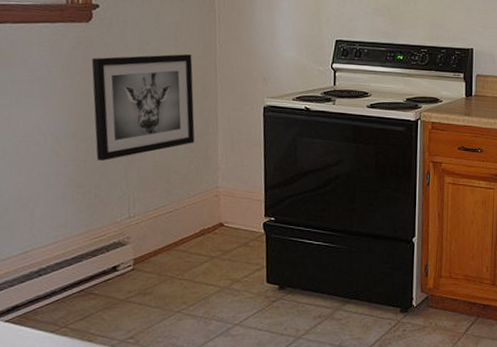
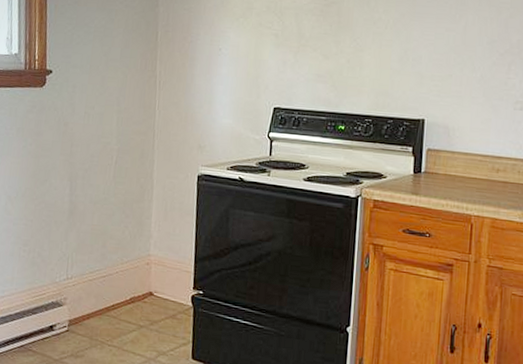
wall art: present [91,54,195,161] -> none [41,119,133,221]

